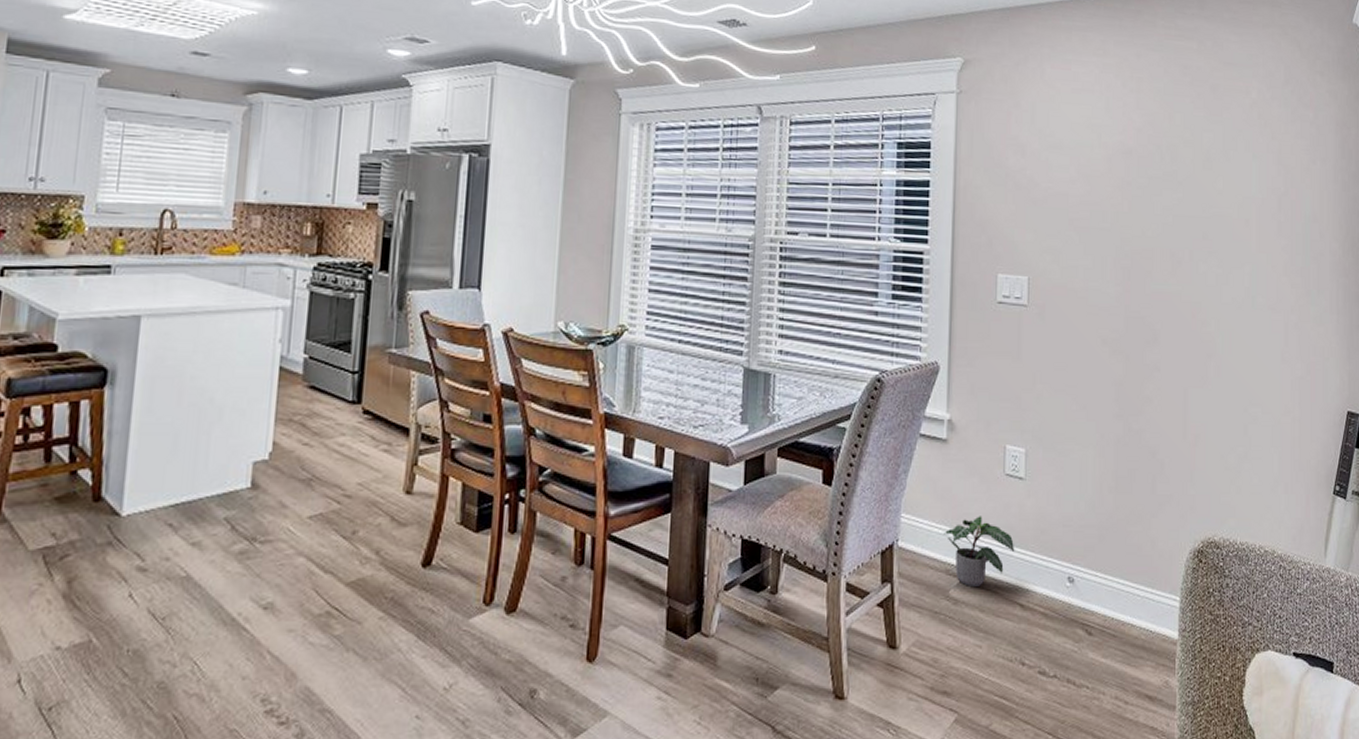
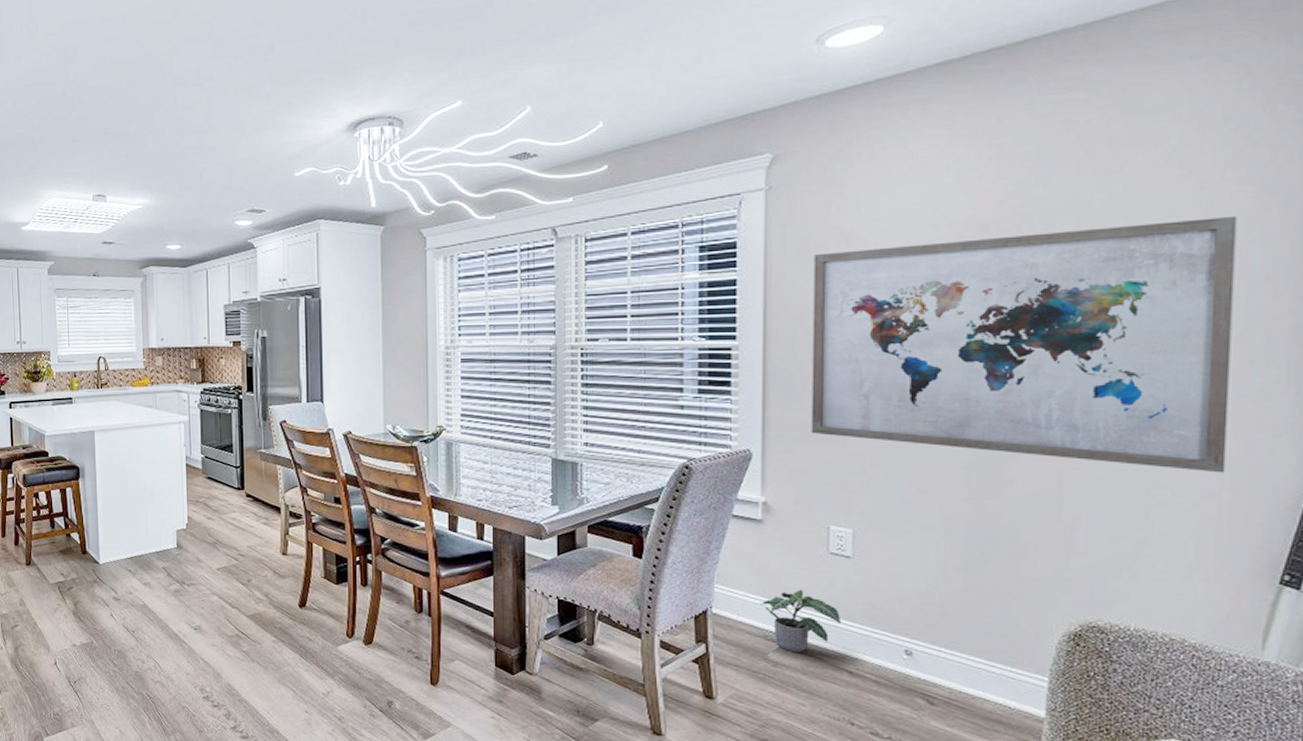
wall art: none [991,162,1296,392] -> present [811,215,1237,473]

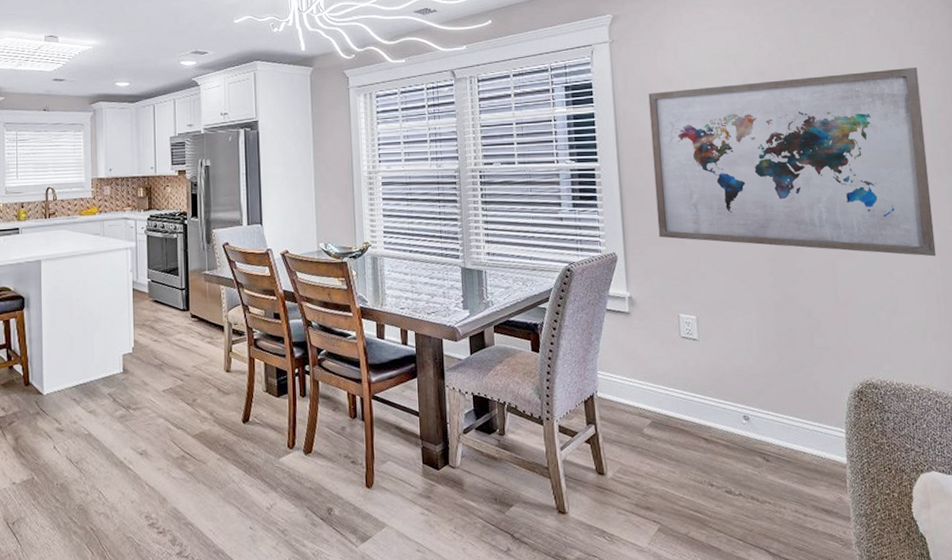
potted plant: present [761,589,842,653] -> none [634,370,696,427]

